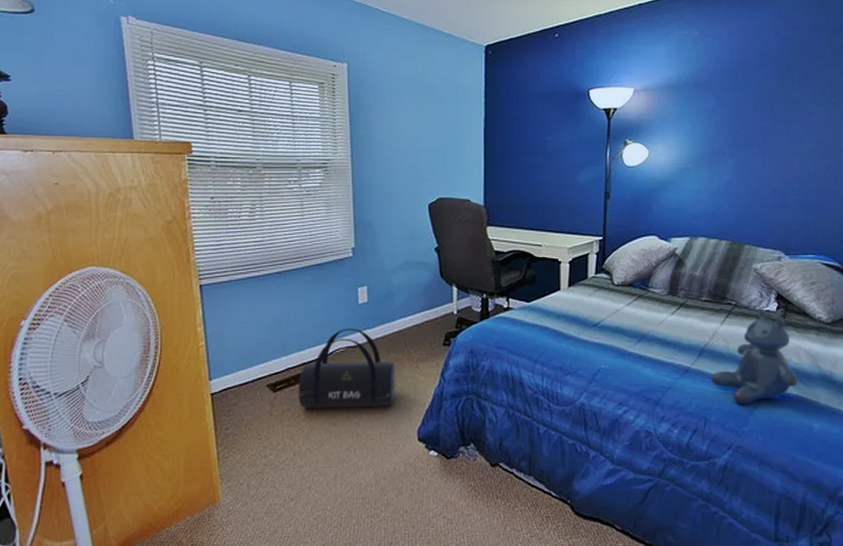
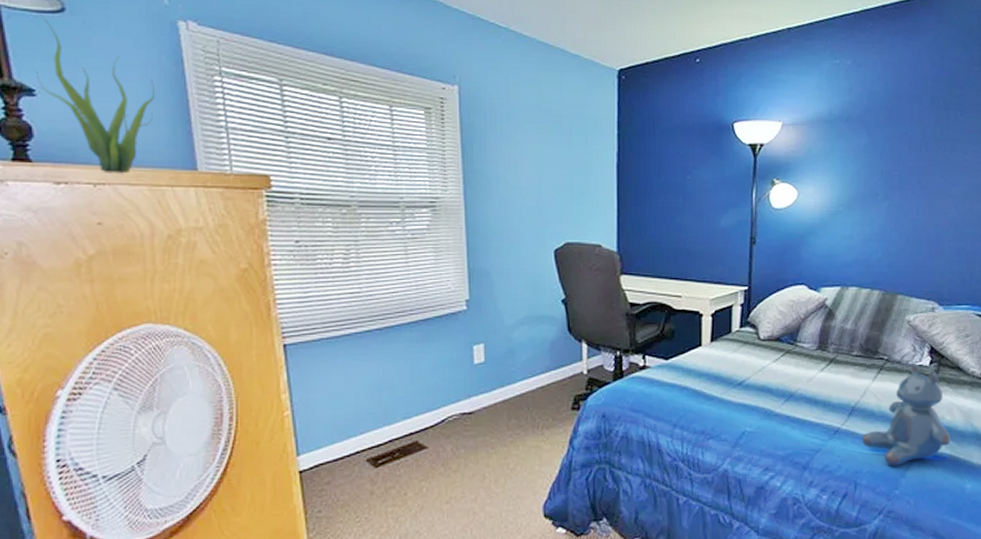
decorative plant: none [10,12,101,143] -> present [35,10,154,174]
duffel bag: present [298,329,395,408] -> none [404,392,518,485]

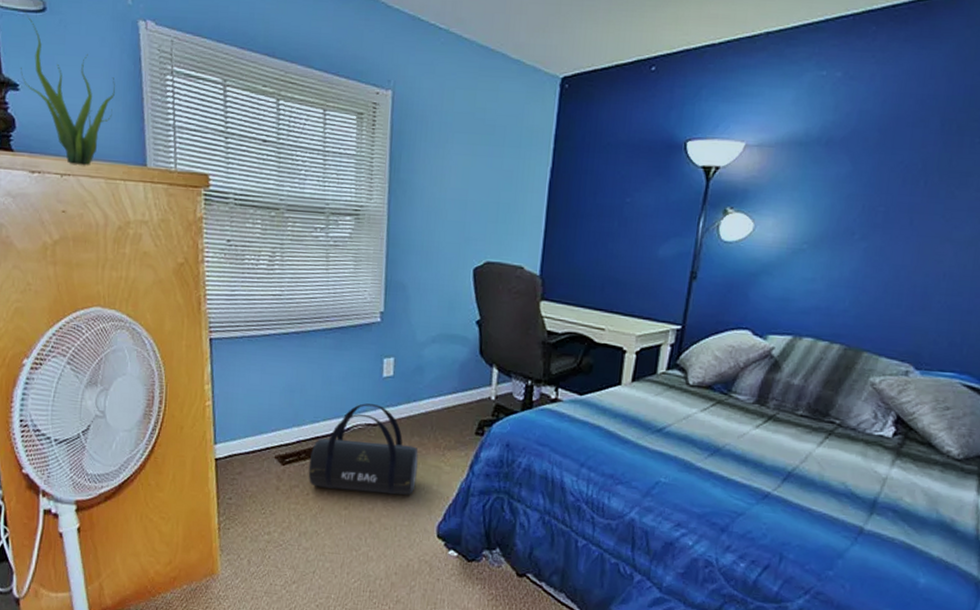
duffel bag: none [404,392,518,485] -> present [308,403,419,495]
stuffed animal: present [861,363,950,466] -> none [794,431,908,545]

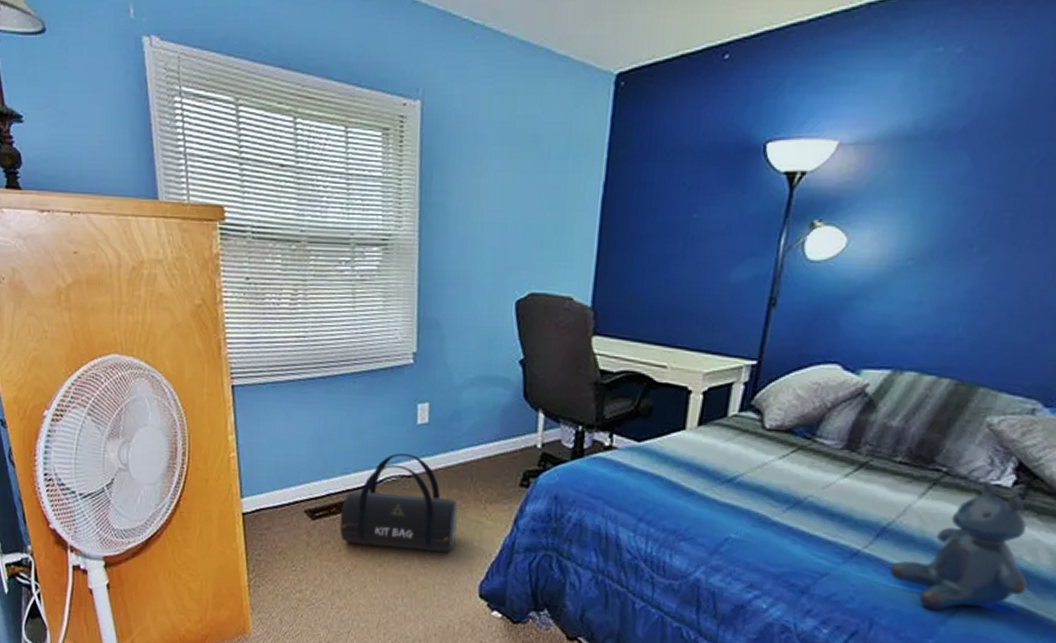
decorative plant: present [20,10,115,166] -> none [22,32,121,202]
stuffed animal: none [794,431,908,545] -> present [889,480,1027,610]

